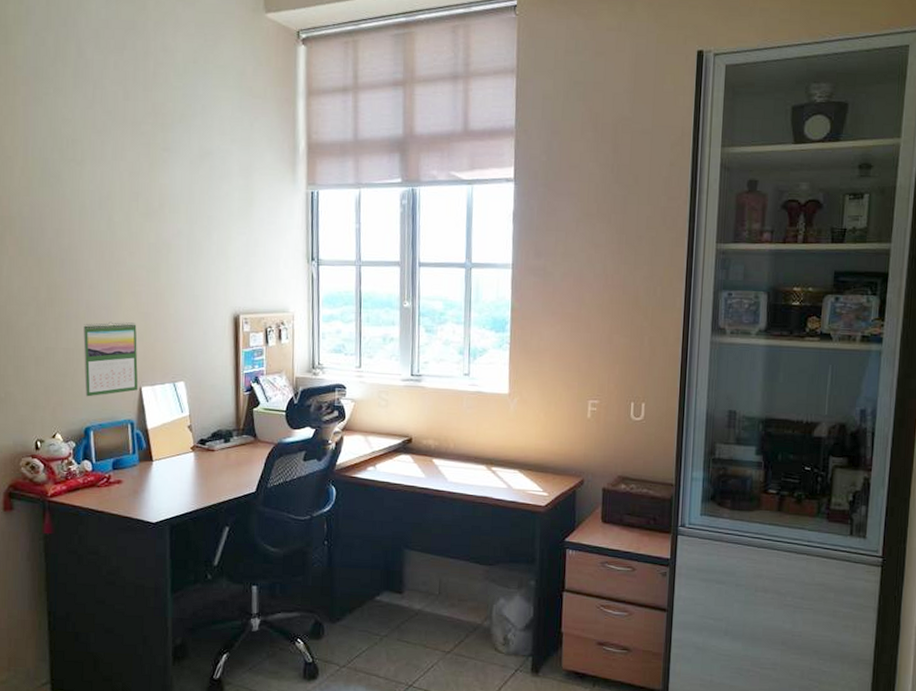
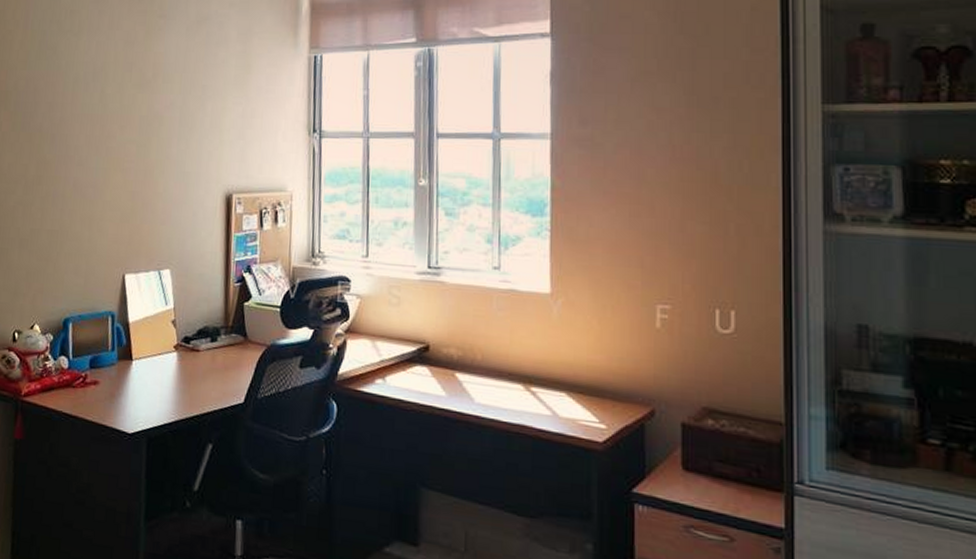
calendar: present [83,321,139,397] -> none [66,201,123,284]

